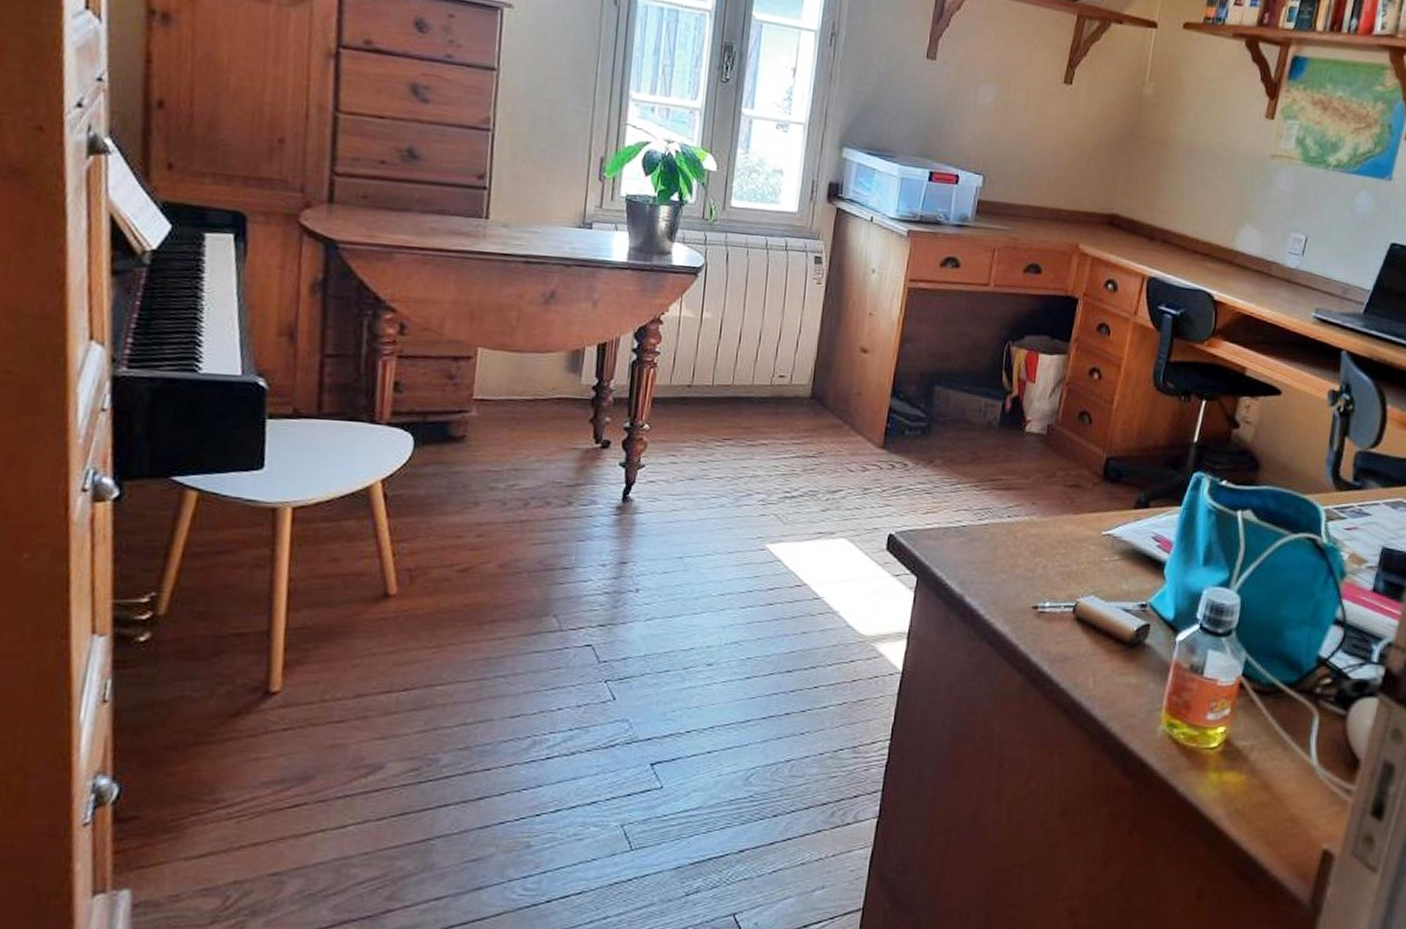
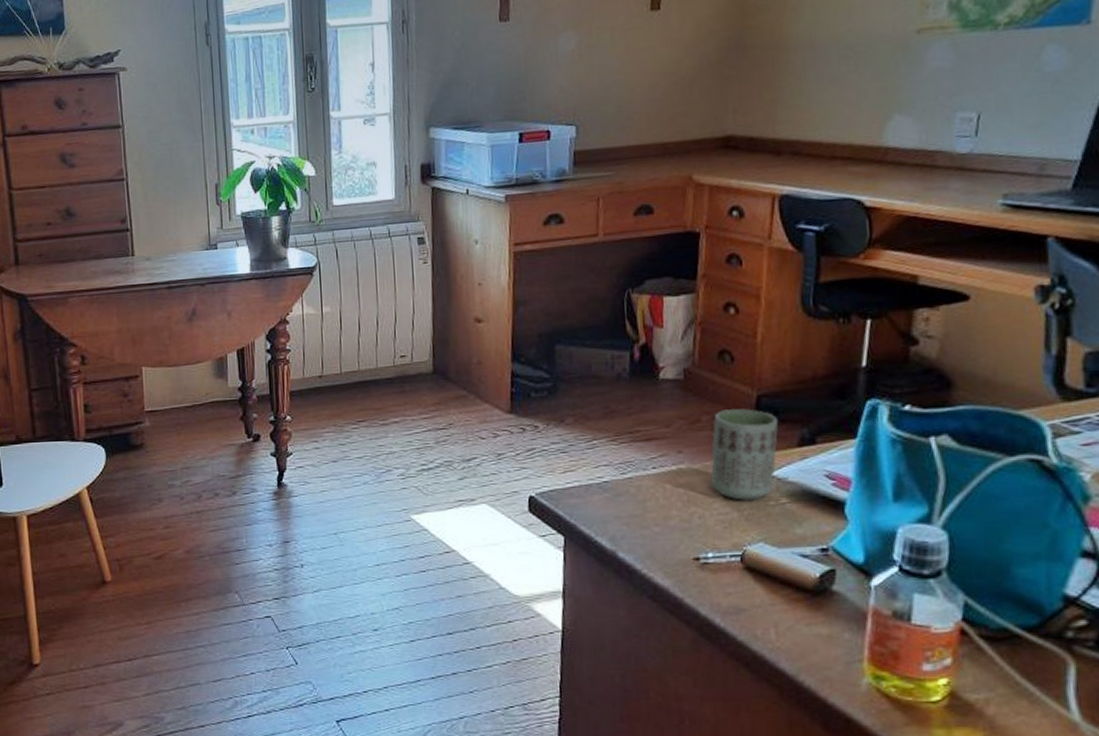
cup: none [1057,467,1120,555] -> present [711,408,778,500]

